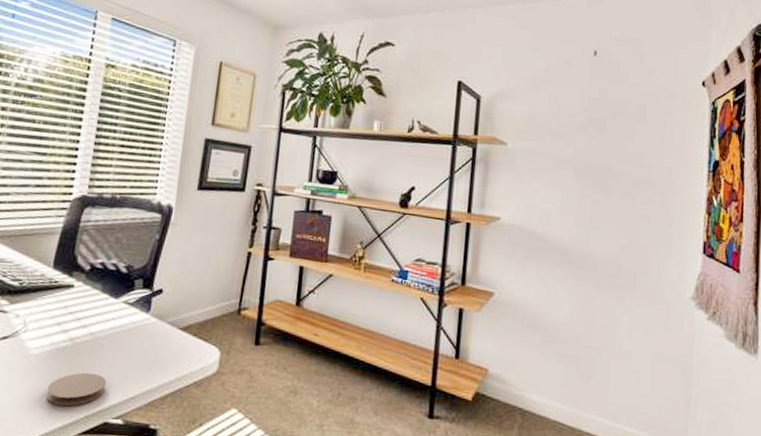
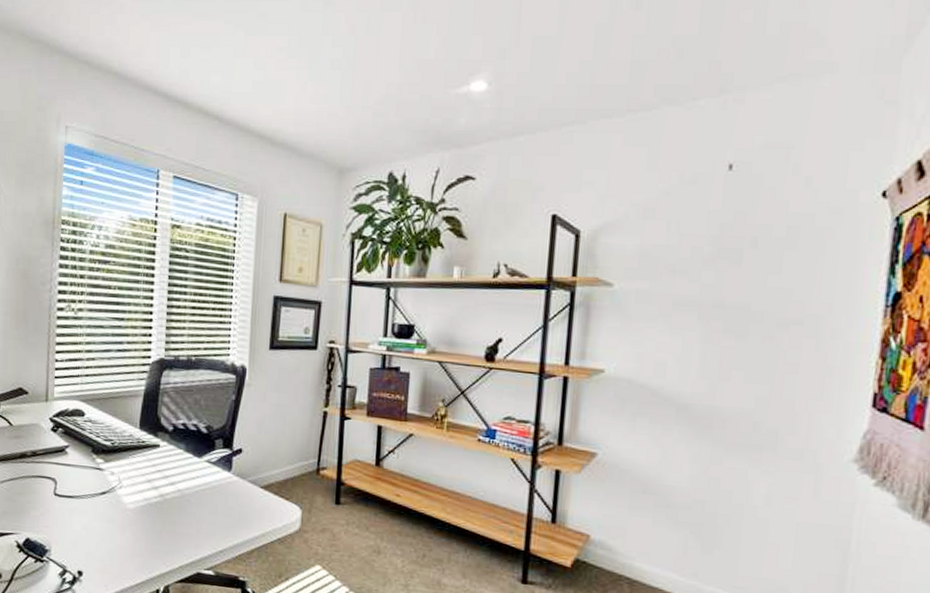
coaster: present [45,372,107,407] -> none [143,526,197,557]

